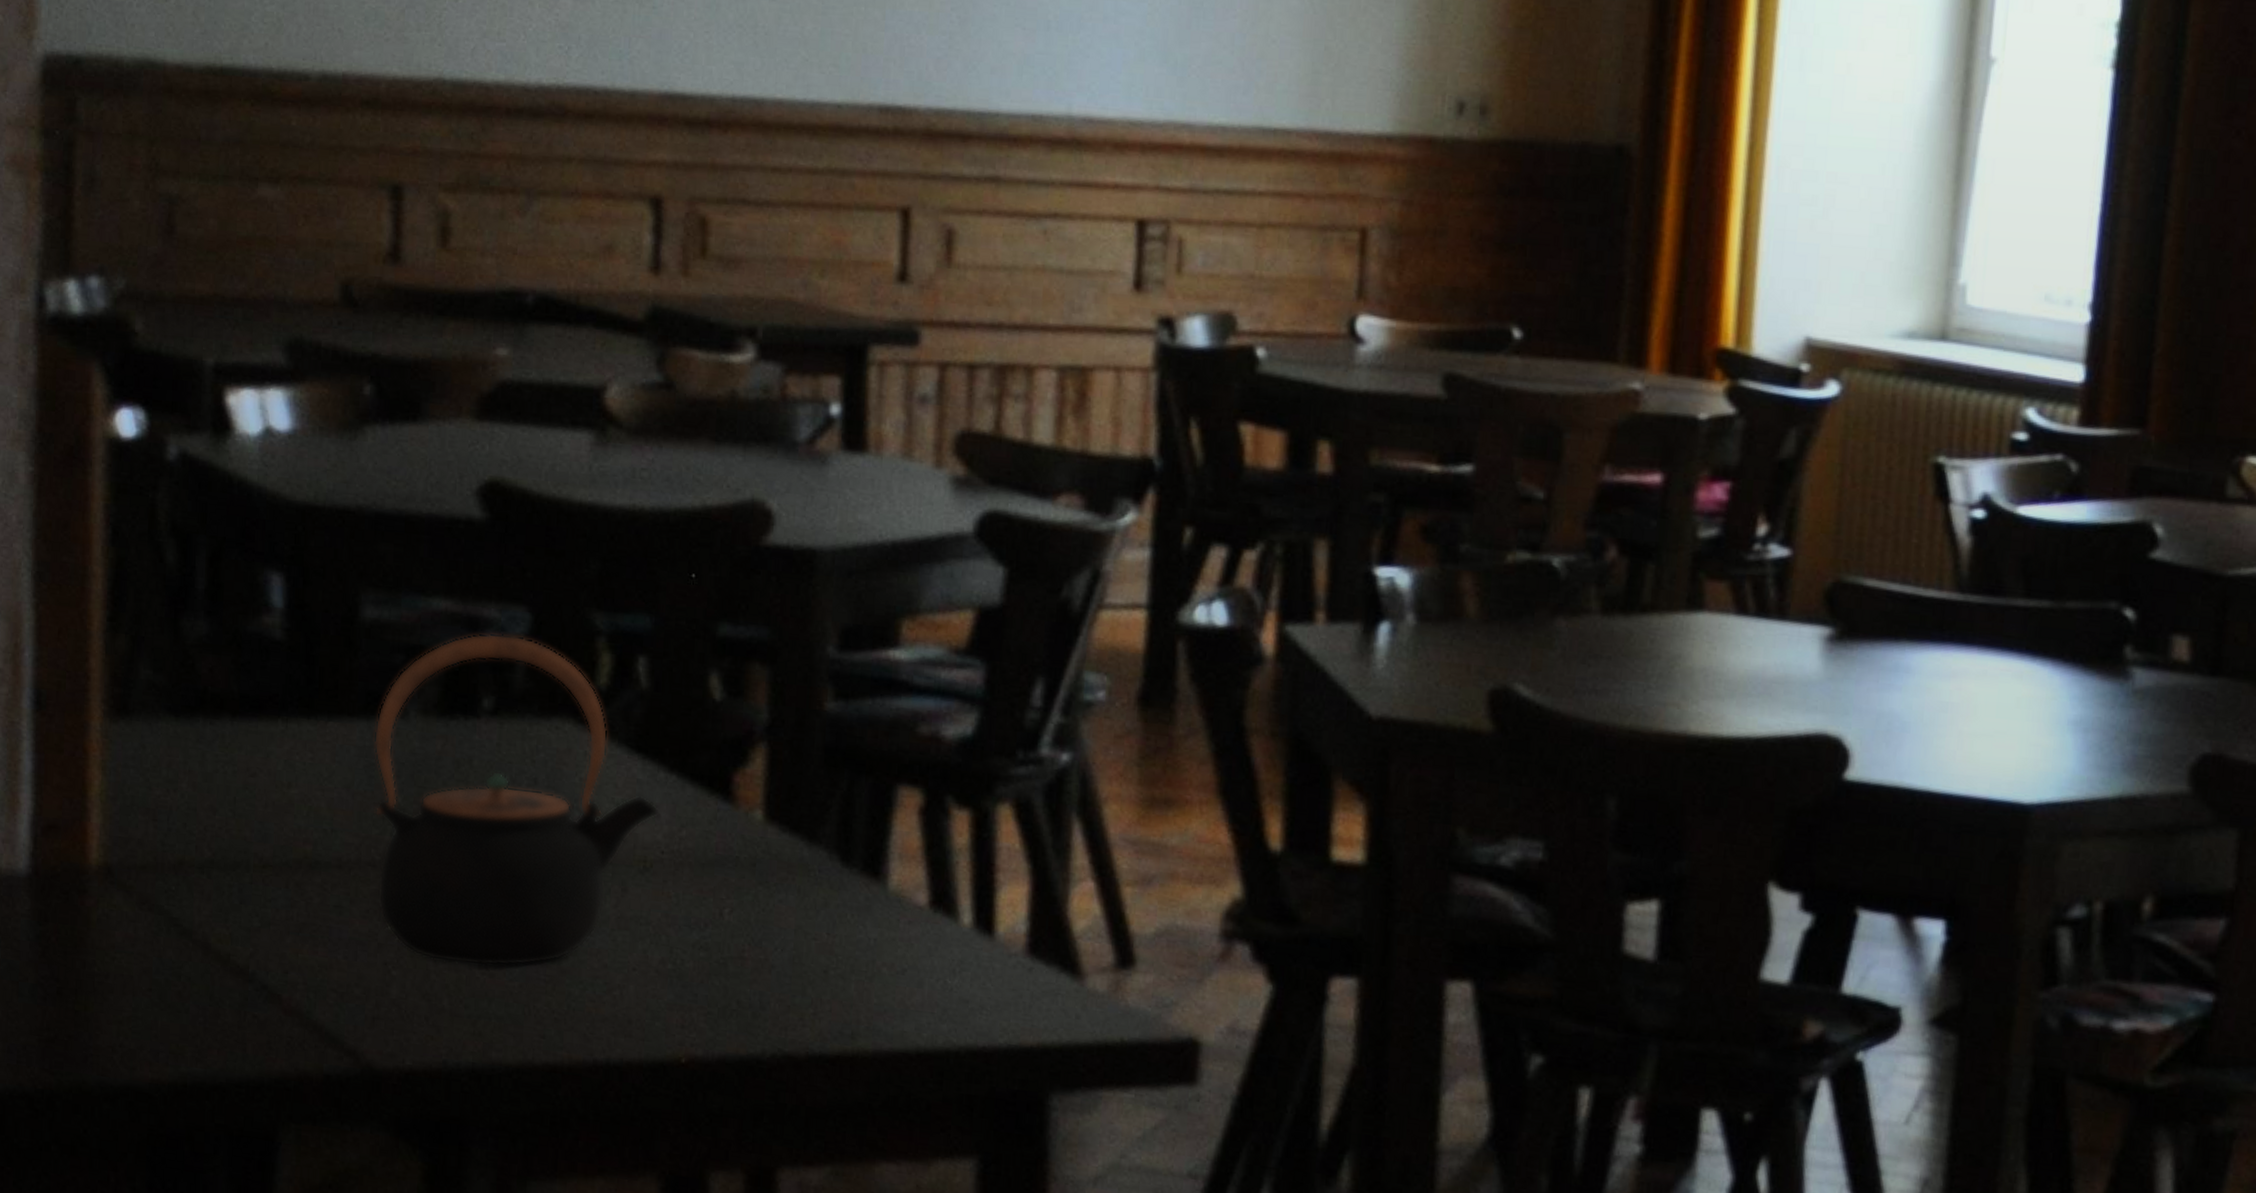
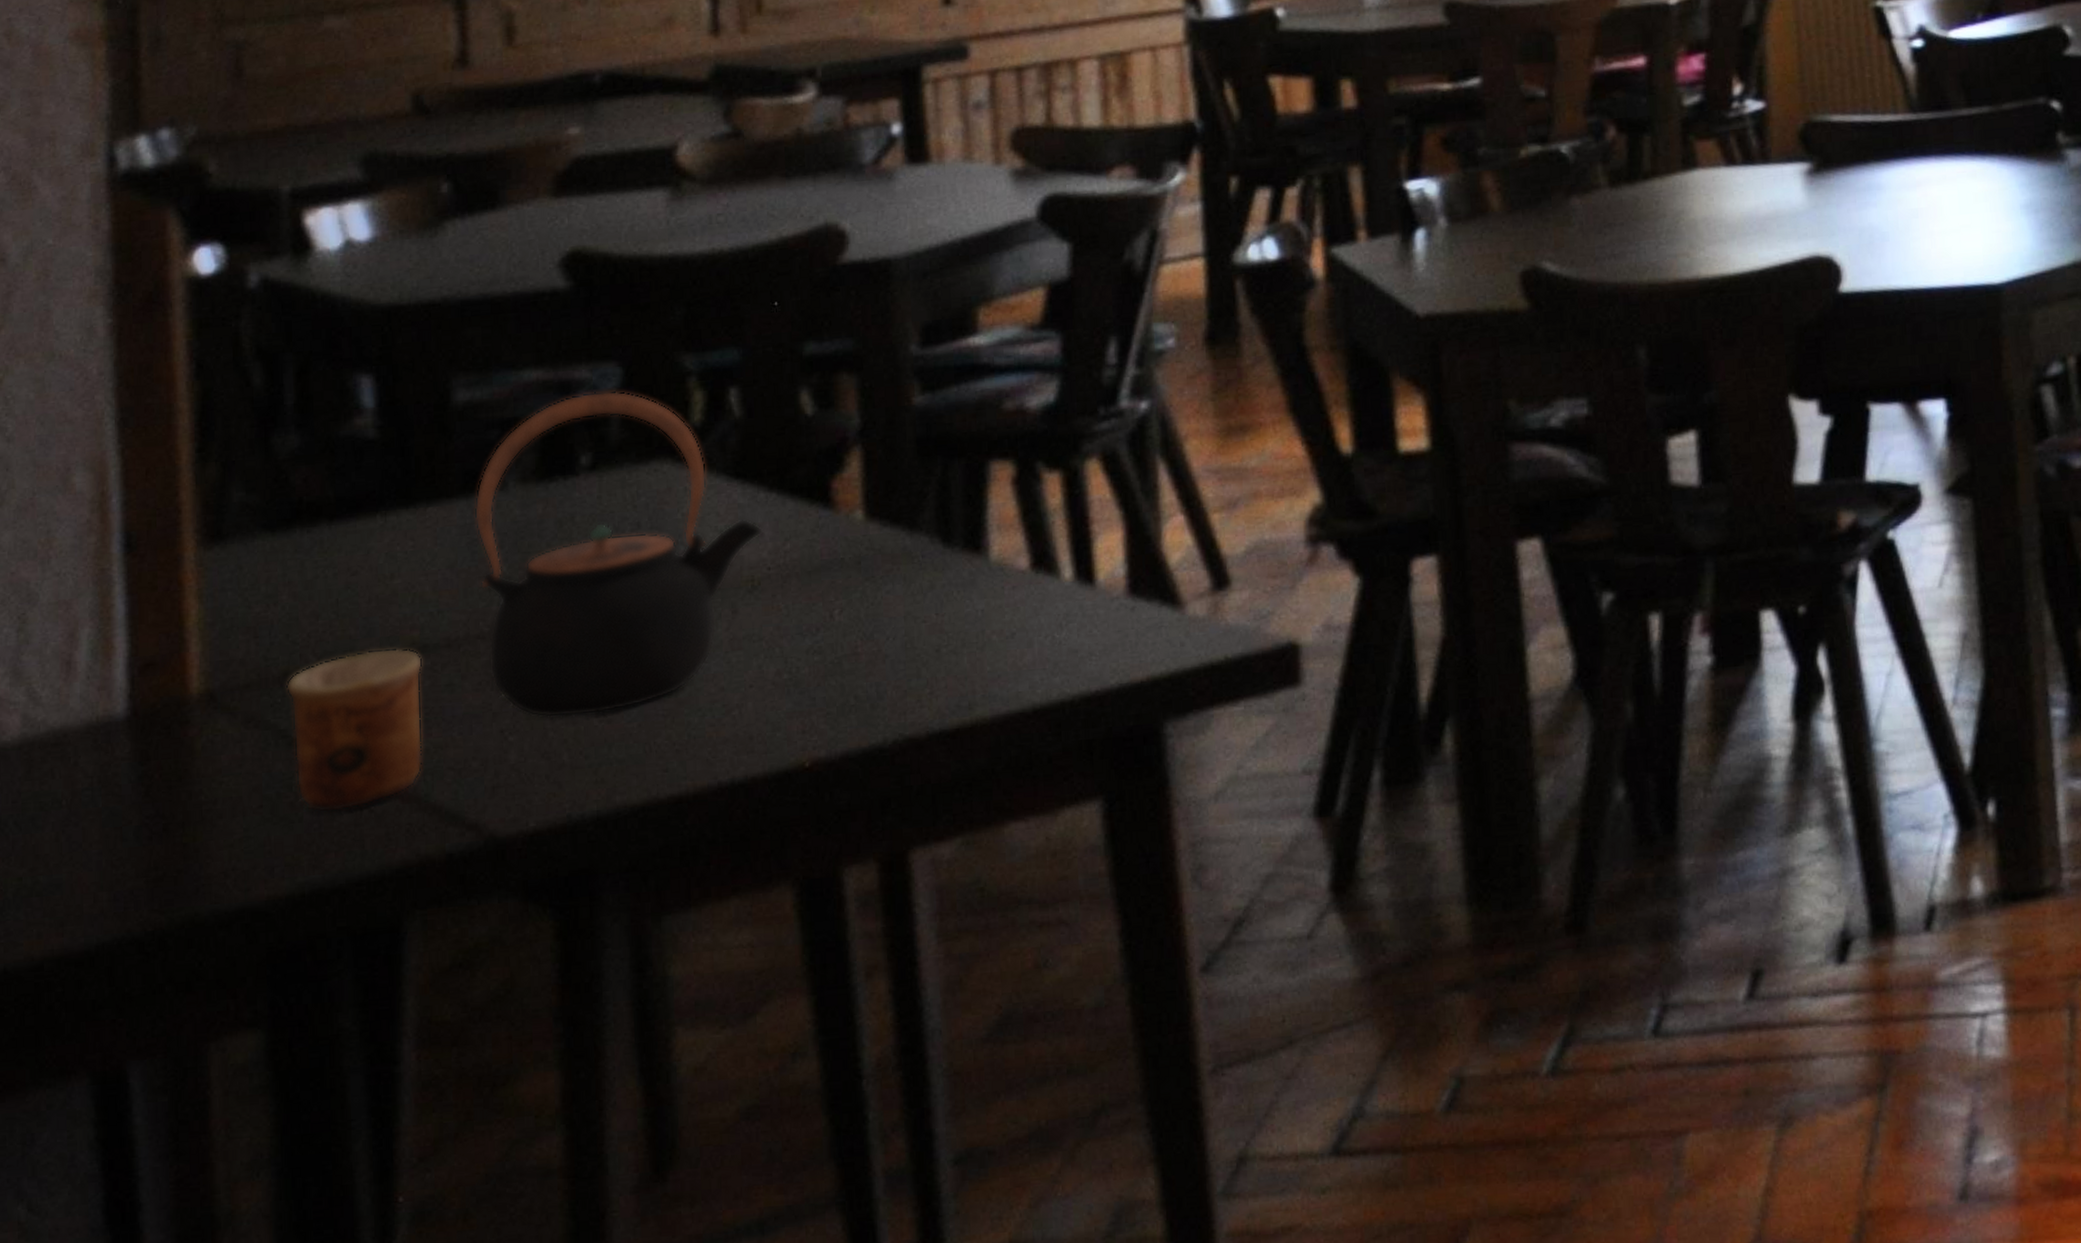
cup: none [180,855,314,1011] -> present [285,647,423,814]

